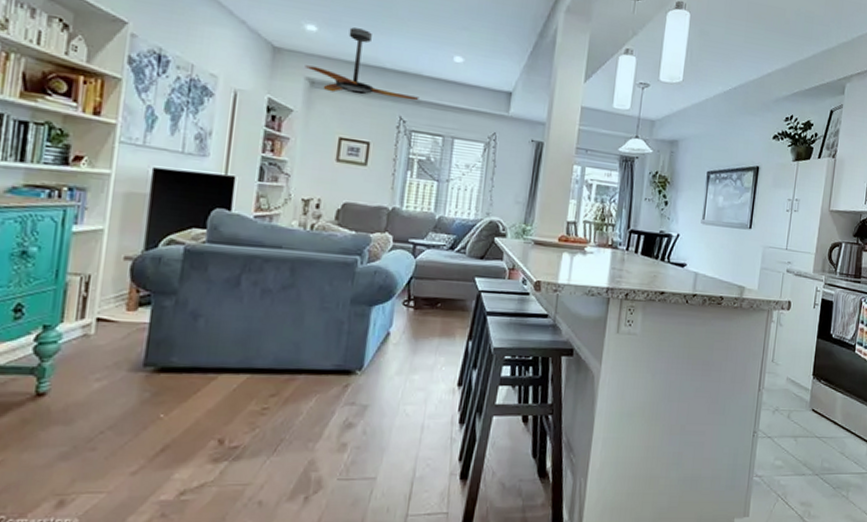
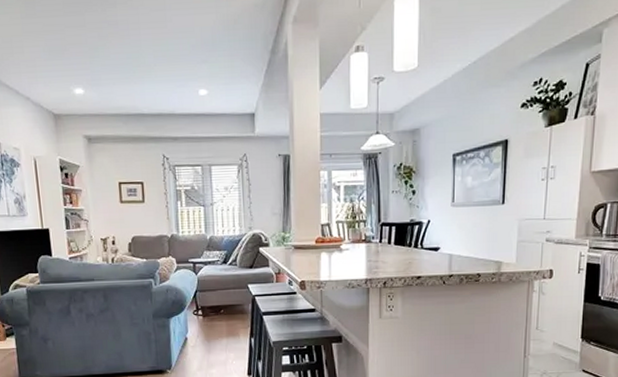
ceiling fan: present [305,27,420,101] -> none [81,82,176,144]

